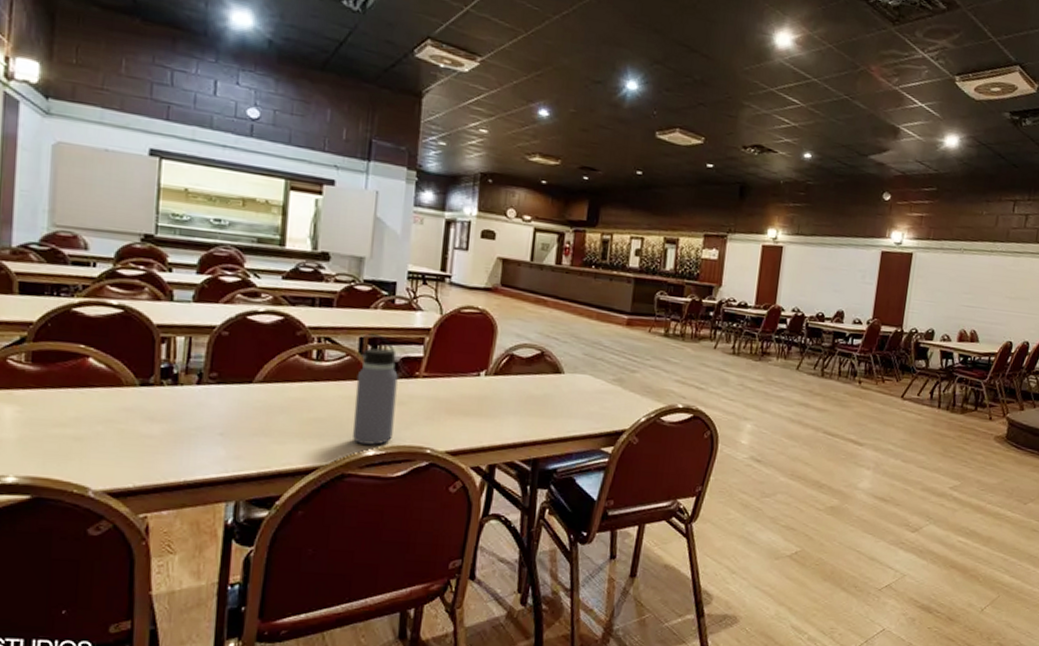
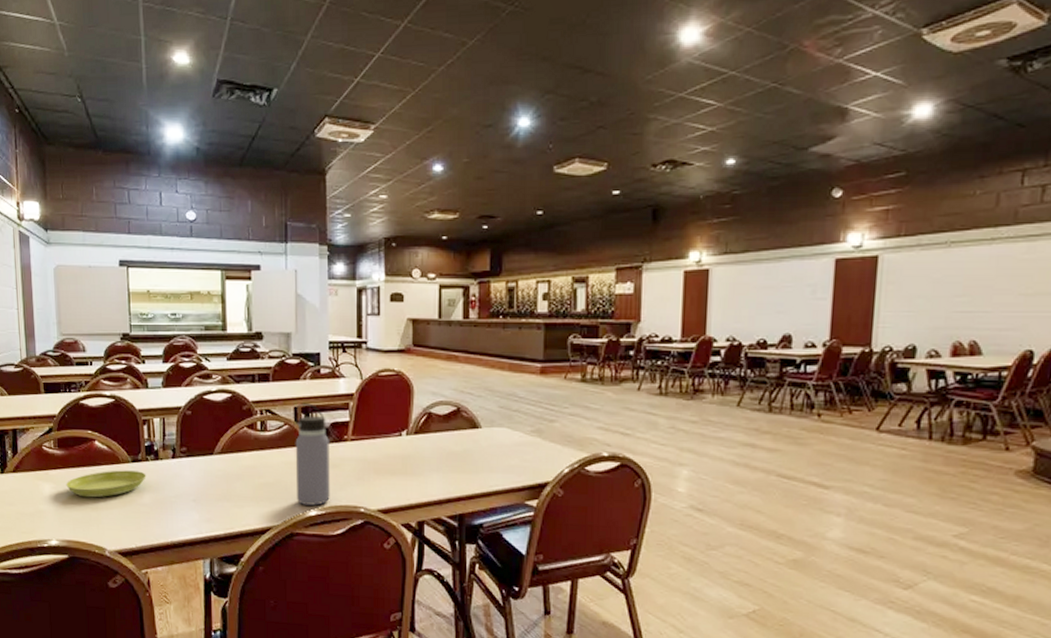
saucer: none [38,394,159,426] -> present [66,470,146,498]

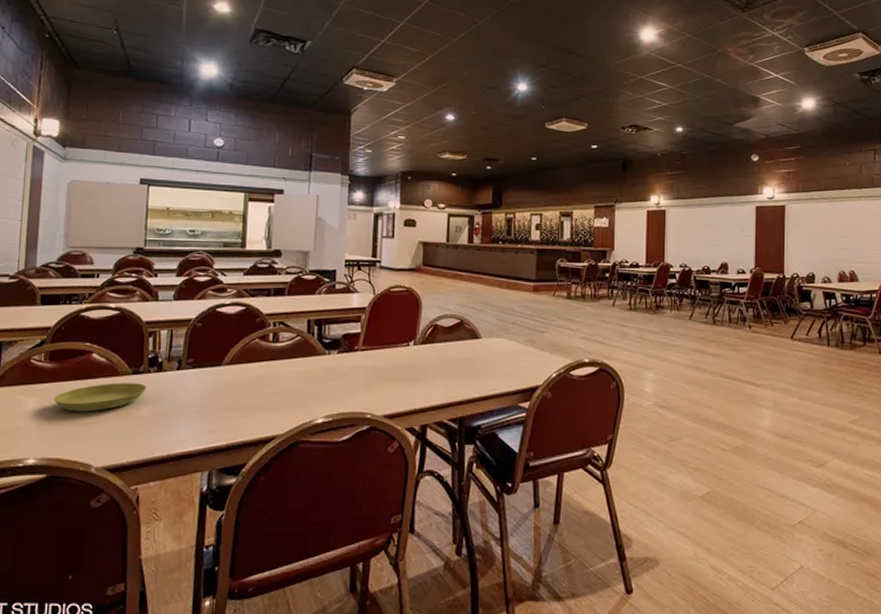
water bottle: present [293,403,330,506] -> none [303,316,340,413]

